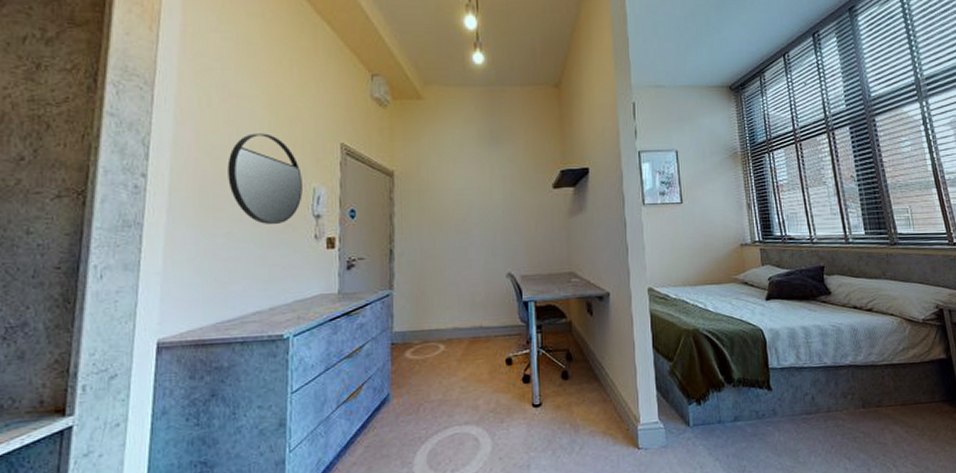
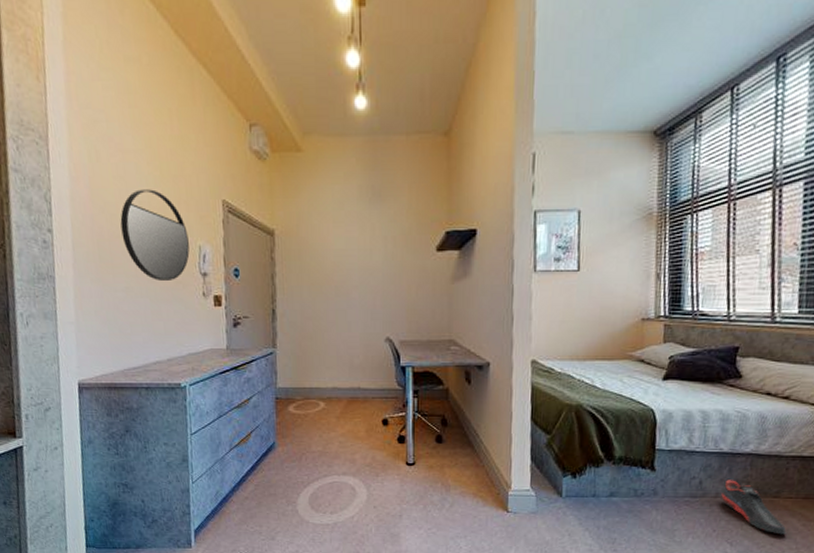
shoe: none [832,393,894,444] -> present [721,480,787,535]

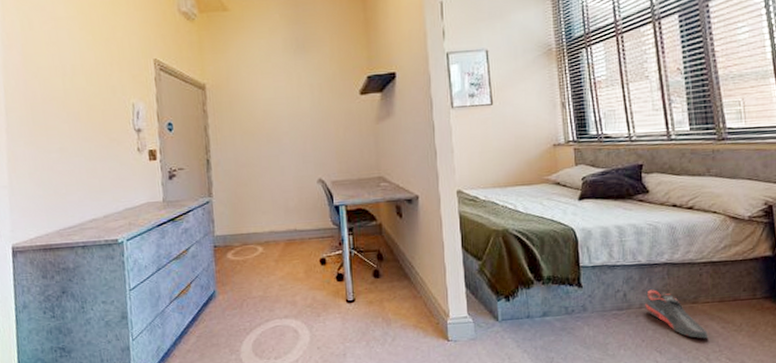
home mirror: present [120,189,190,280] -> none [53,53,124,139]

